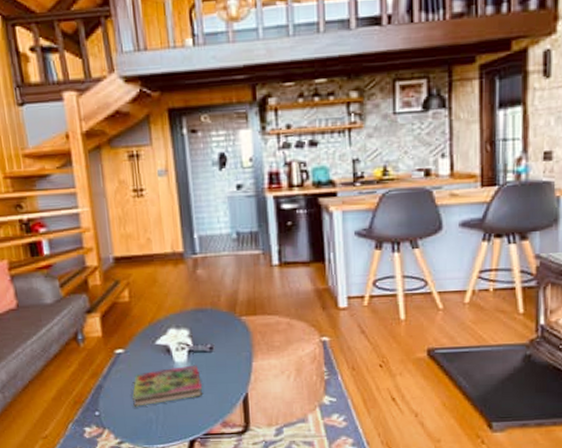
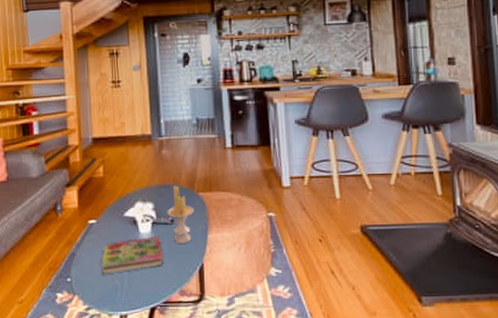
candle: none [205,309,236,373] -> present [167,186,194,244]

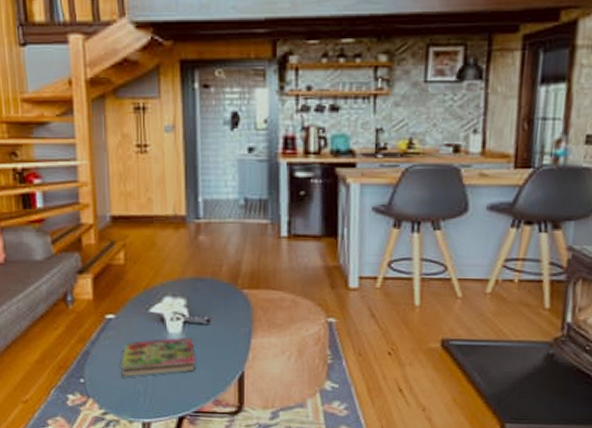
candle: present [167,186,194,244] -> none [202,280,236,348]

